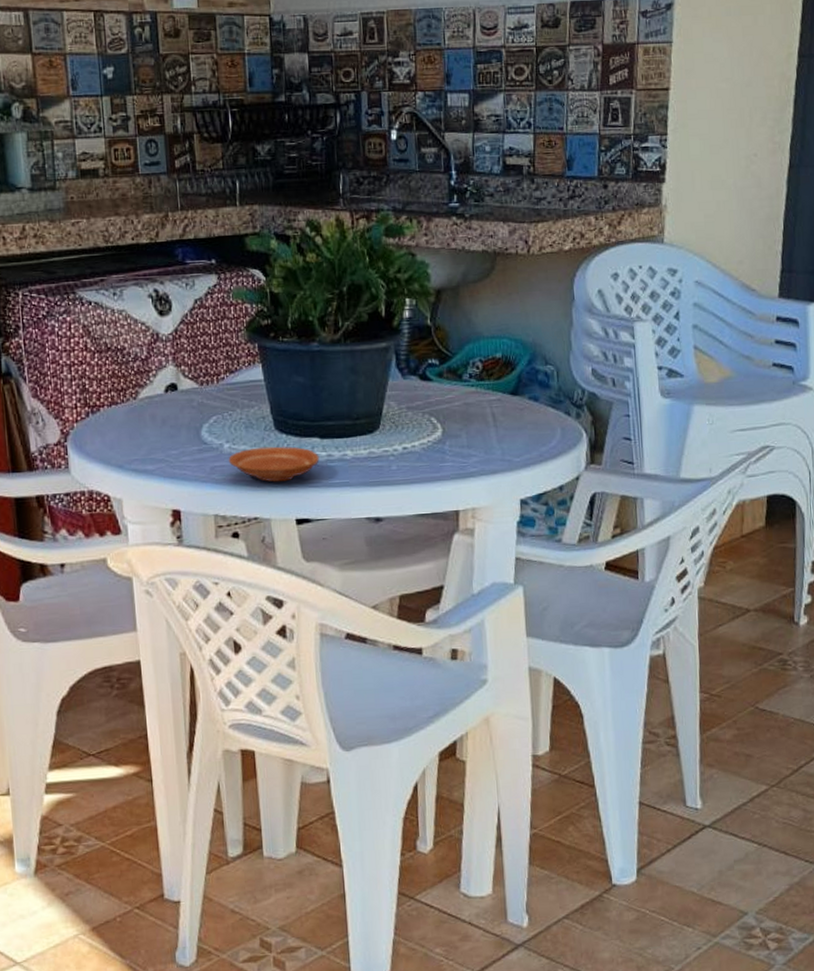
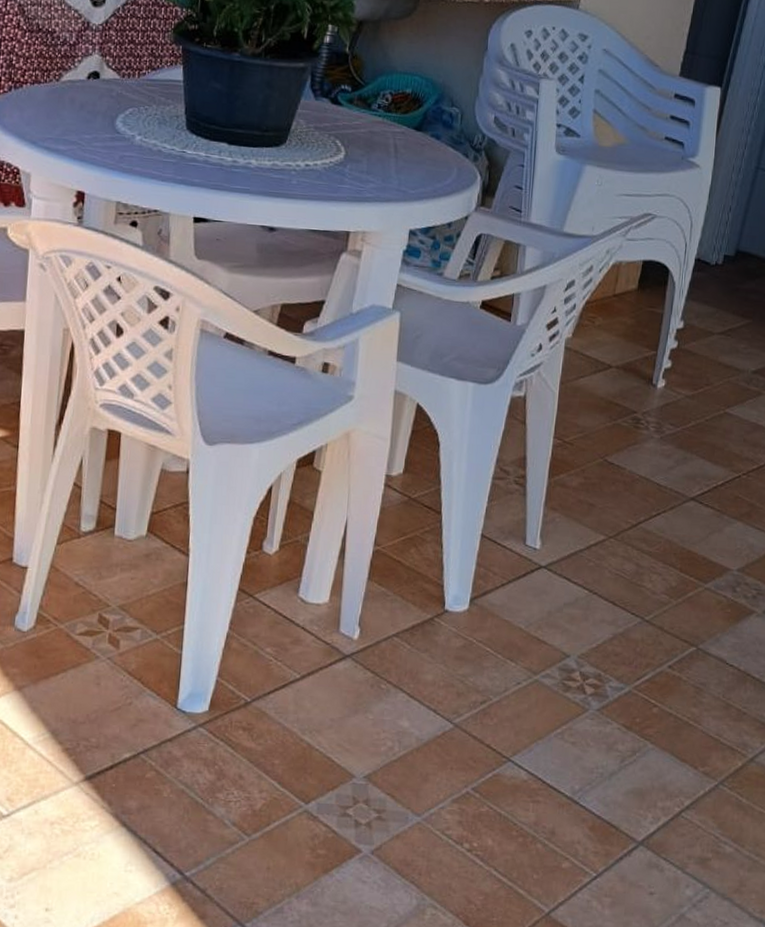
plate: present [228,446,319,482] -> none [138,143,225,180]

